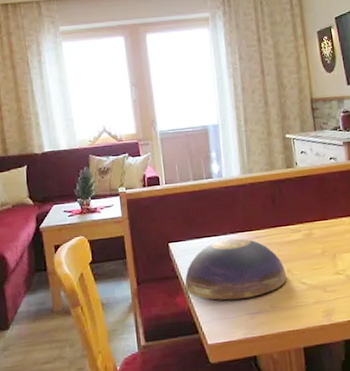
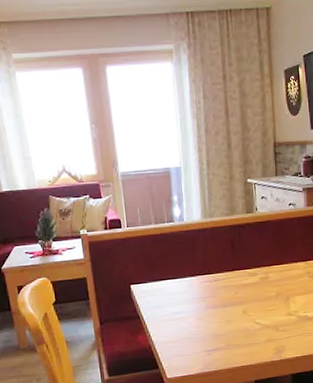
decorative bowl: present [184,238,287,300] -> none [145,280,243,339]

